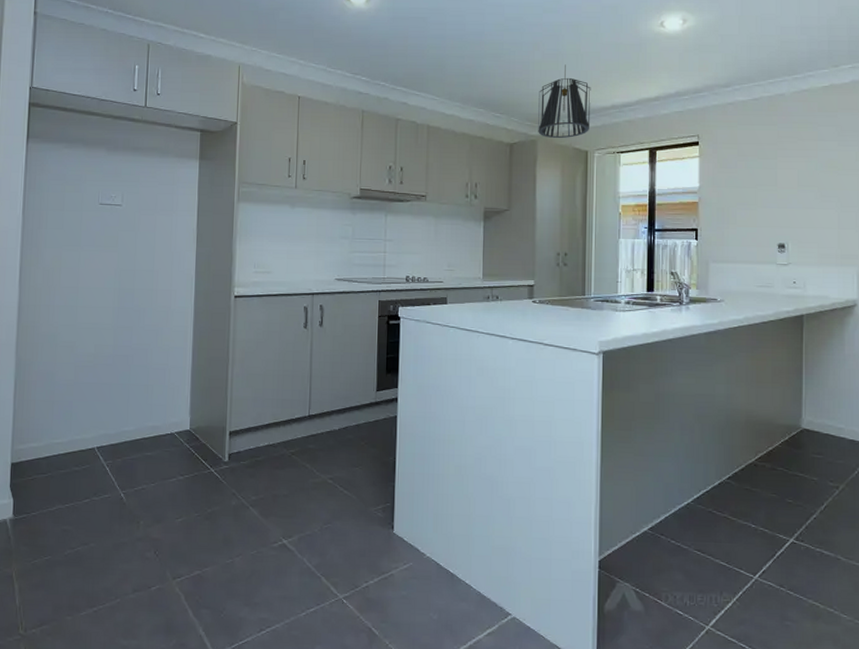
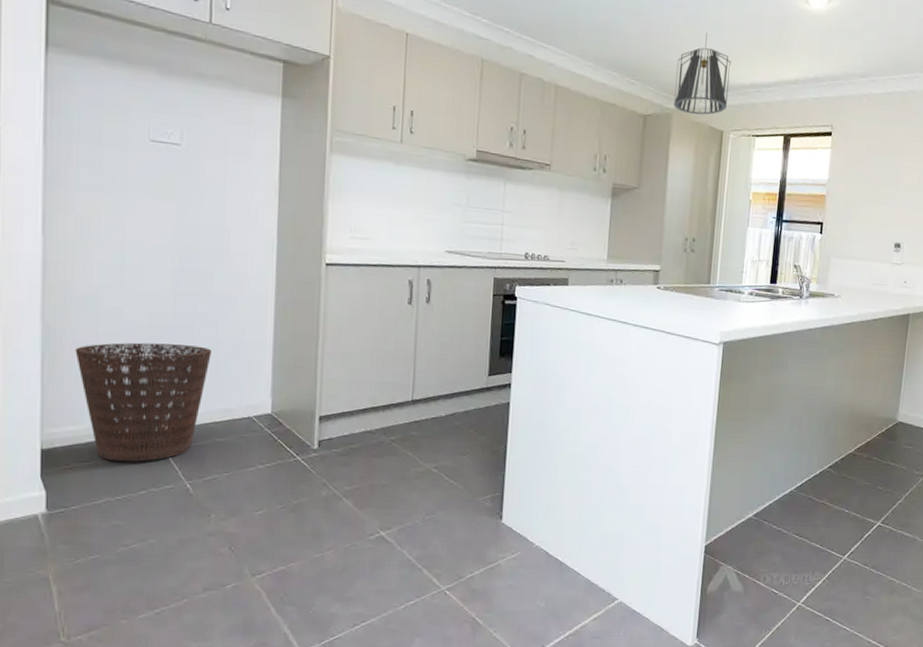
basket: none [39,370,143,473] -> present [75,342,213,462]

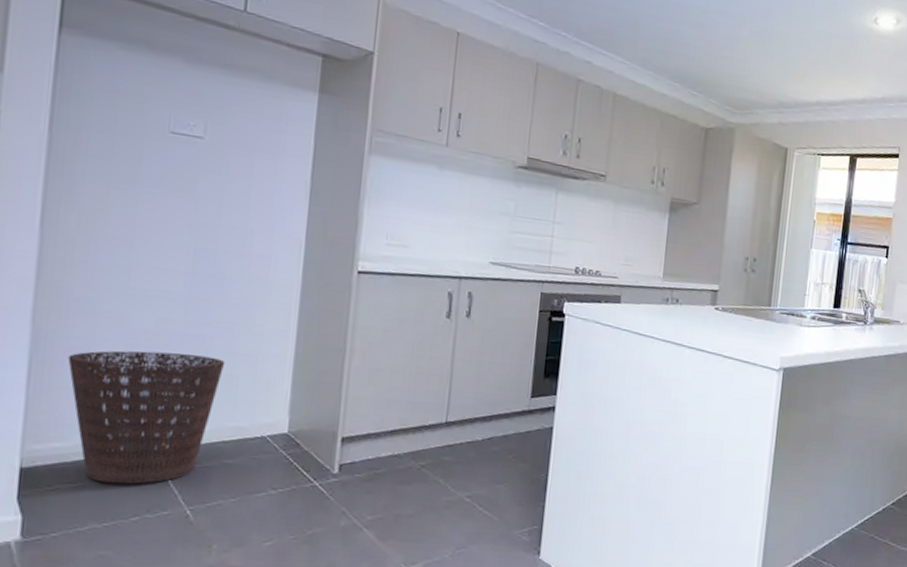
pendant light: present [674,32,732,115] -> none [737,47,798,131]

